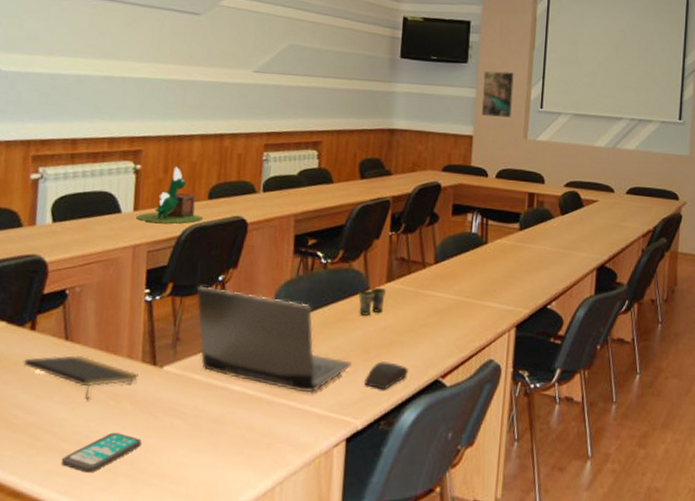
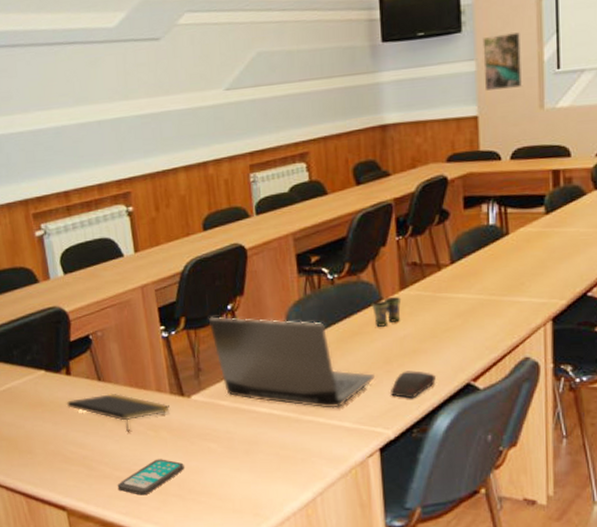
plant pot: present [136,167,203,224] -> none [138,203,201,261]

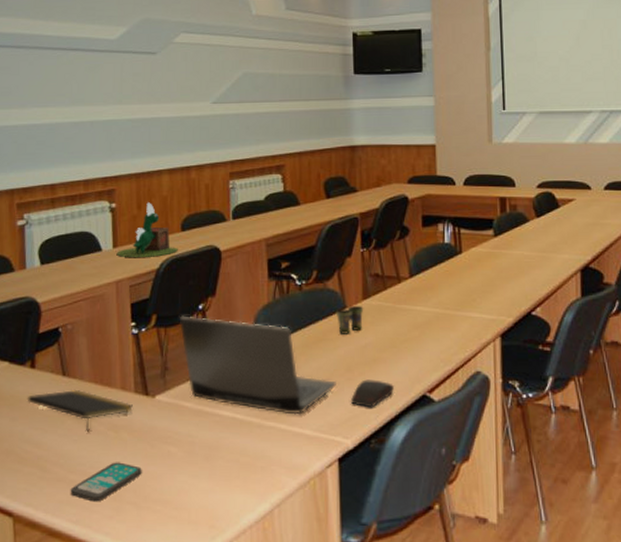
plant pot: none [138,203,201,261] -> present [116,202,178,257]
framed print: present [482,32,523,91] -> none [440,75,474,123]

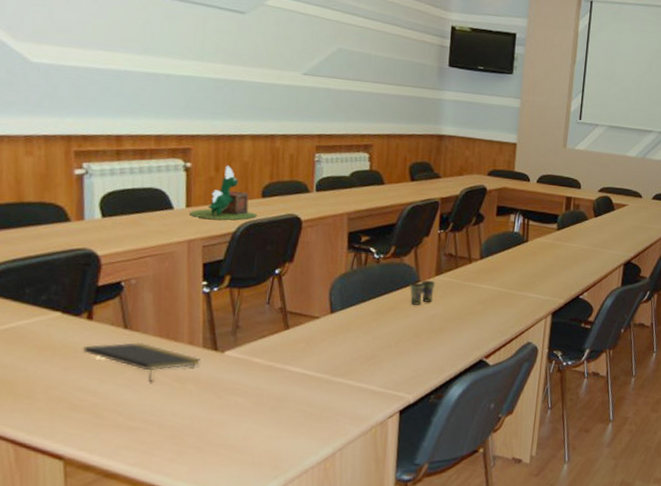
smartphone: present [70,462,142,502] -> none [128,410,207,446]
laptop computer: present [179,315,336,415] -> none [253,278,404,373]
computer mouse: present [351,379,394,408] -> none [416,345,455,369]

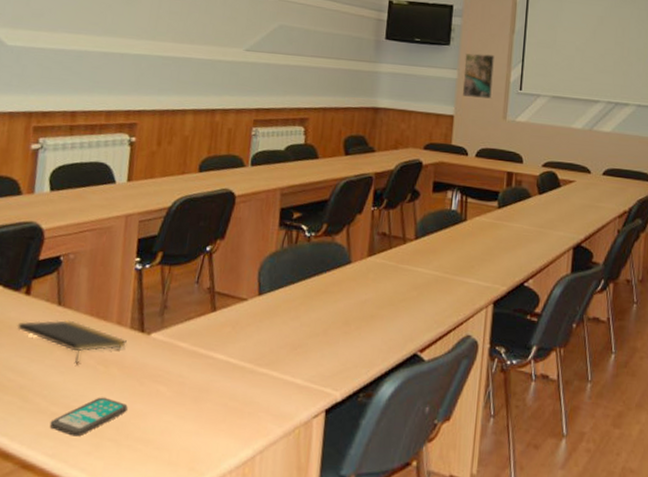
smartphone: none [128,410,207,446] -> present [49,397,128,437]
plant pot: present [189,166,257,220] -> none [130,140,193,195]
cup: present [409,280,436,305] -> none [340,261,368,289]
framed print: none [524,82,557,128] -> present [462,53,496,99]

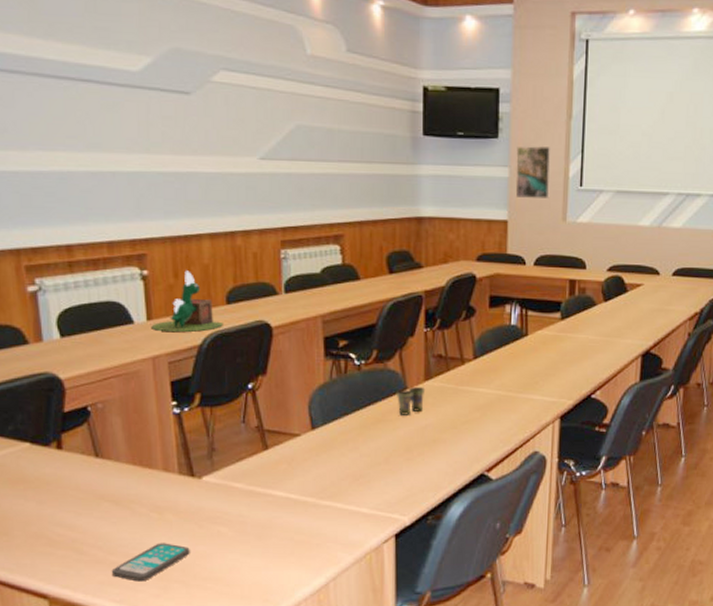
notepad: present [17,320,127,364] -> none [55,471,177,514]
plant pot: none [130,140,193,195] -> present [151,270,223,332]
cup: none [340,261,368,289] -> present [395,387,426,415]

